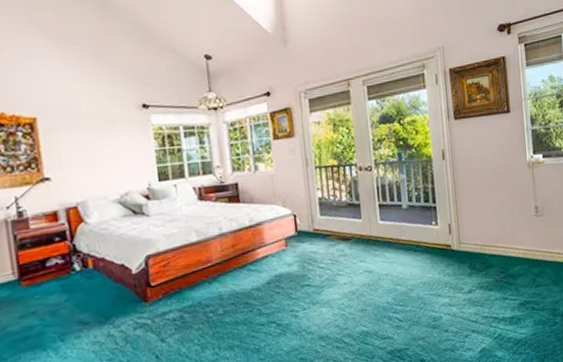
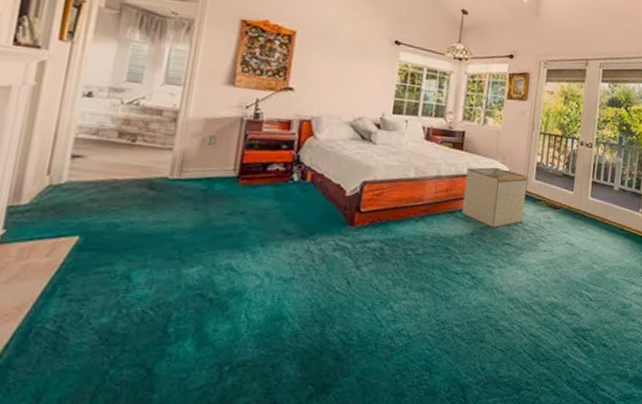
storage bin: none [249,211,317,273] -> present [462,167,528,228]

